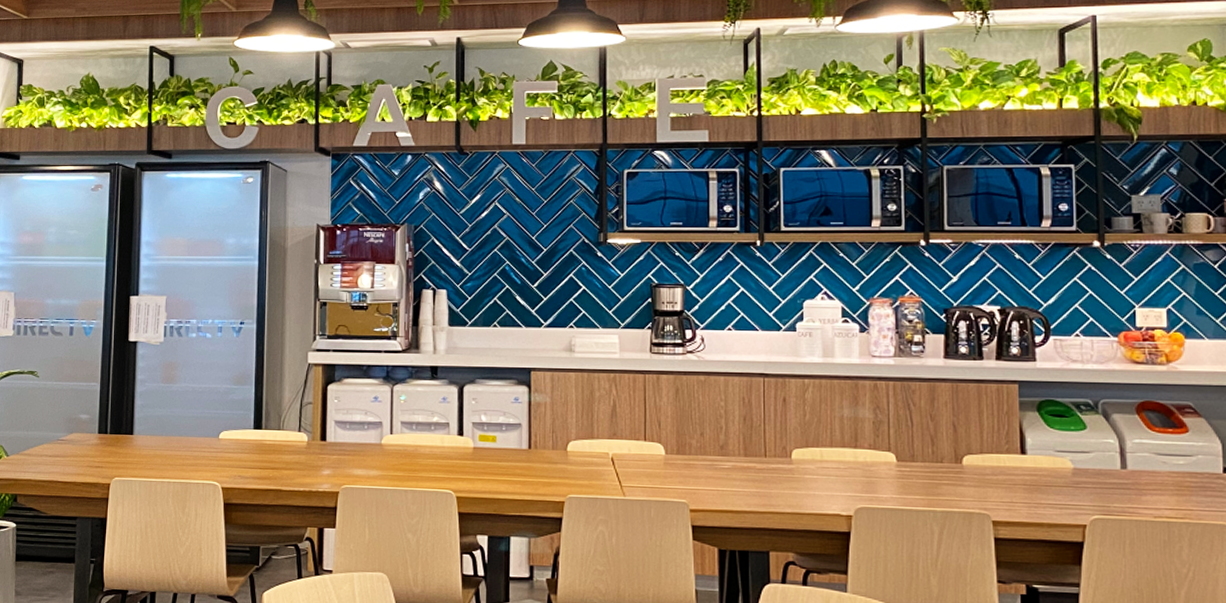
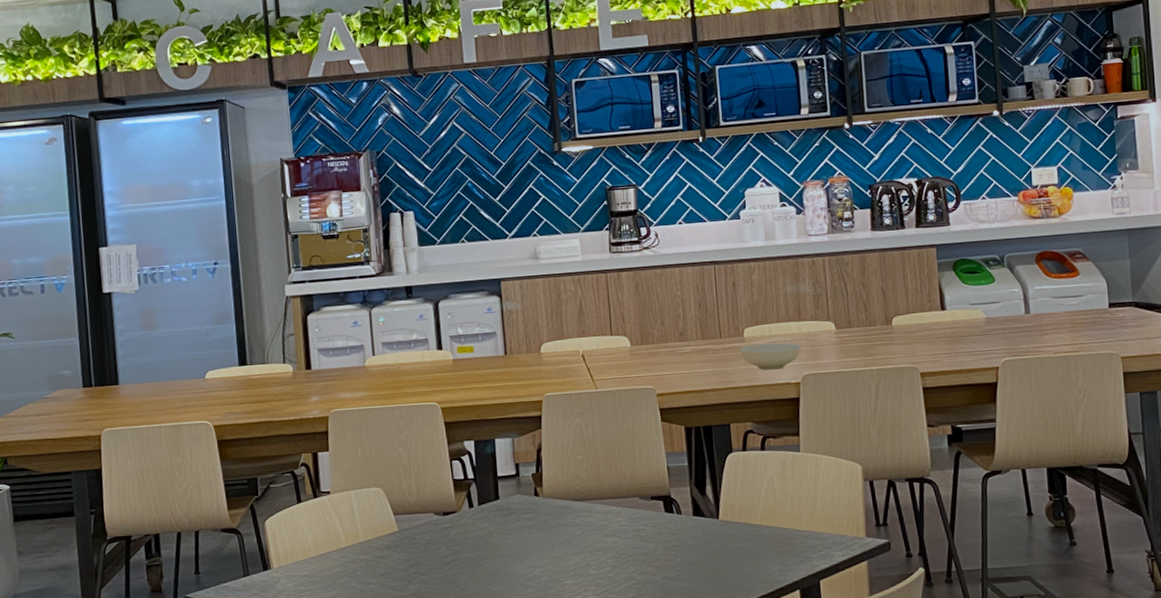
bowl: none [786,467,856,498] -> present [740,342,801,370]

